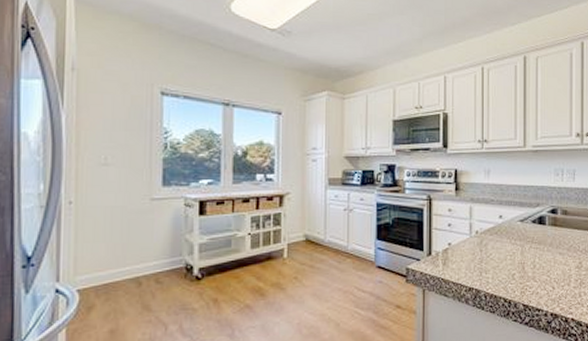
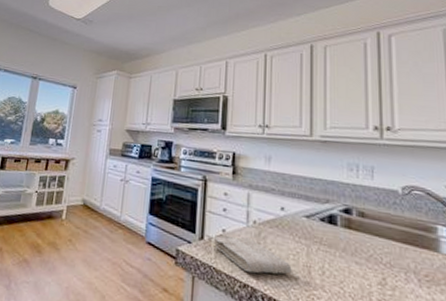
washcloth: none [440,247,509,278] -> present [213,235,292,275]

